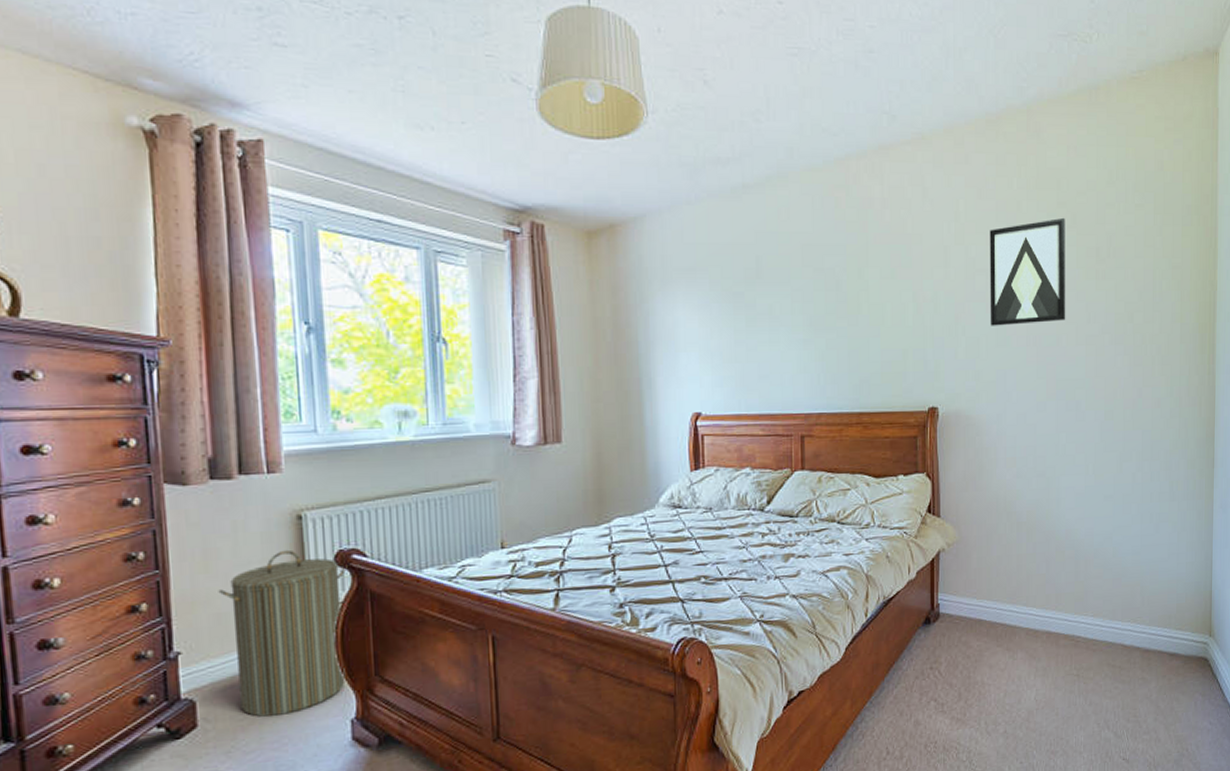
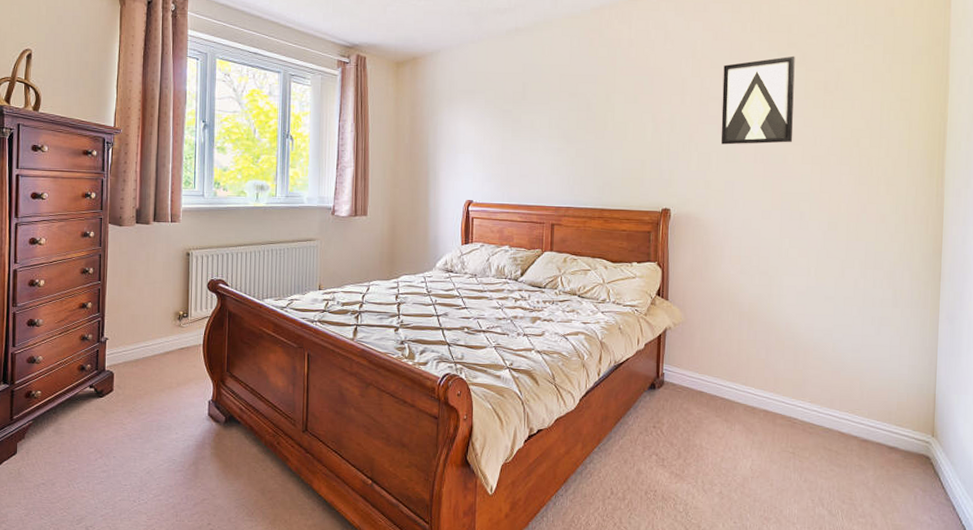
laundry hamper: present [218,549,348,717] -> none [134,276,215,391]

